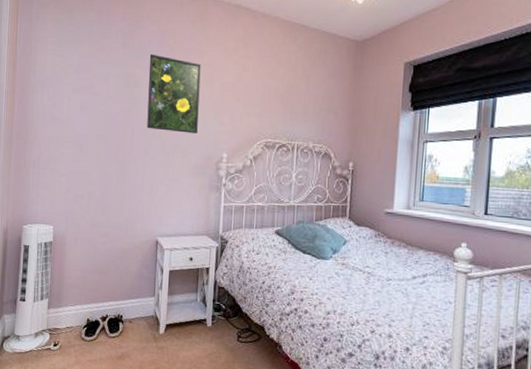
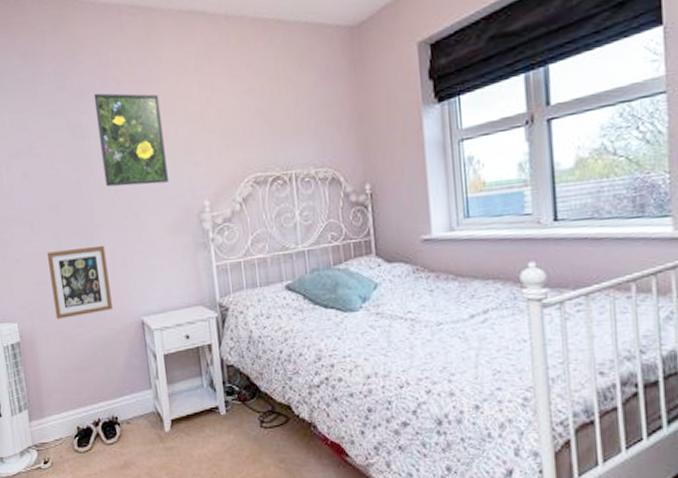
picture frame: none [86,172,137,229] -> present [47,245,113,319]

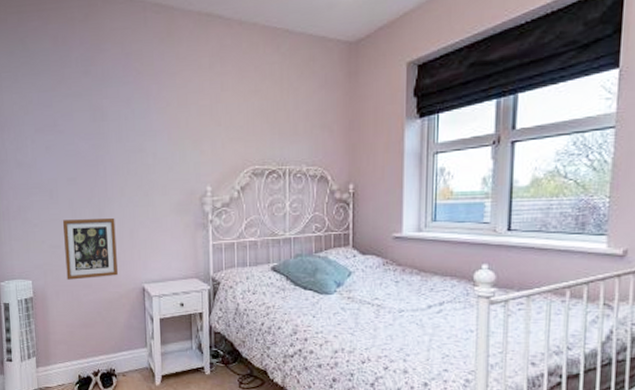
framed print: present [93,93,168,187] -> none [115,80,176,167]

